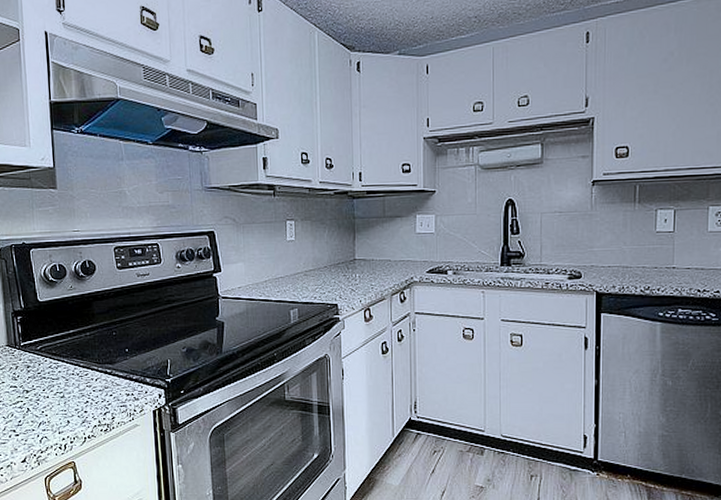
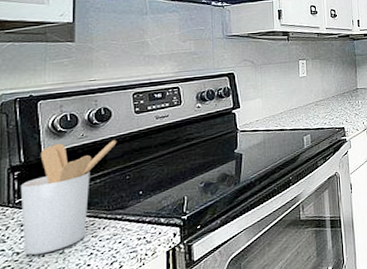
utensil holder: none [23,293,102,395] -> present [20,140,117,255]

